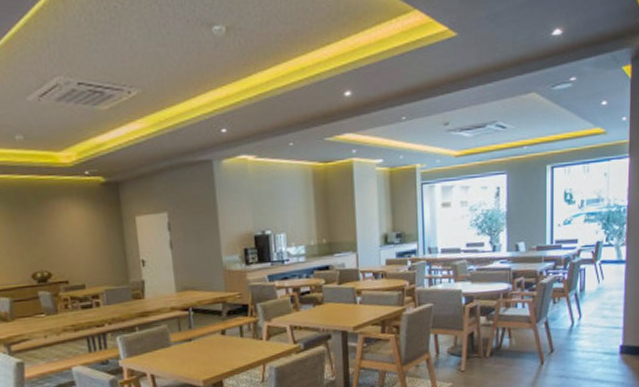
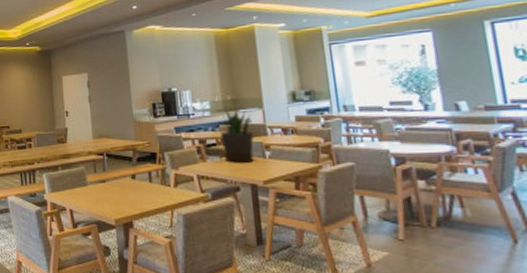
planter: none [314,252,346,312] -> present [220,108,254,164]

